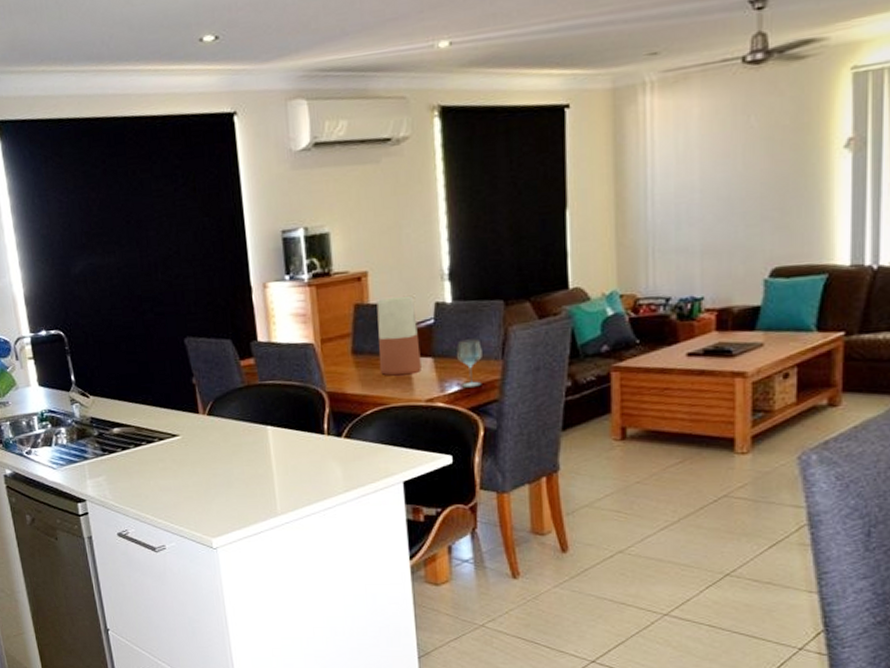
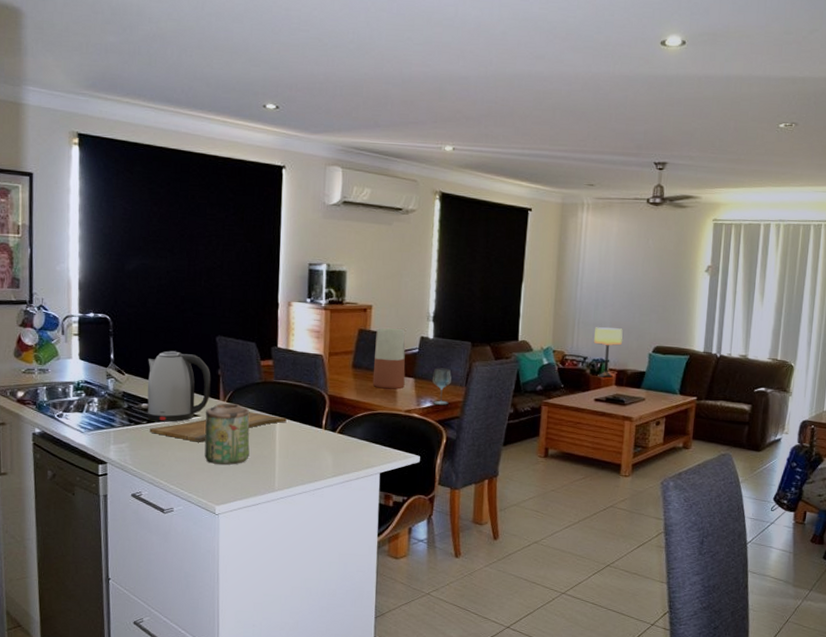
kettle: none [112,362,188,448] -> present [147,351,211,422]
cutting board: none [126,424,281,467] -> present [150,412,287,442]
canister: none [184,415,242,490] -> present [204,402,250,465]
table lamp: none [677,250,721,324] -> present [593,326,623,379]

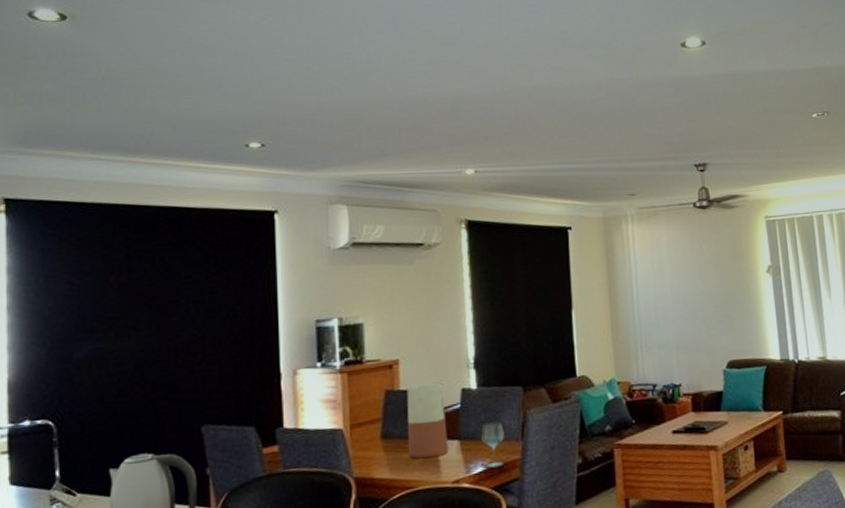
table lamp: present [593,326,623,379] -> none [660,346,692,406]

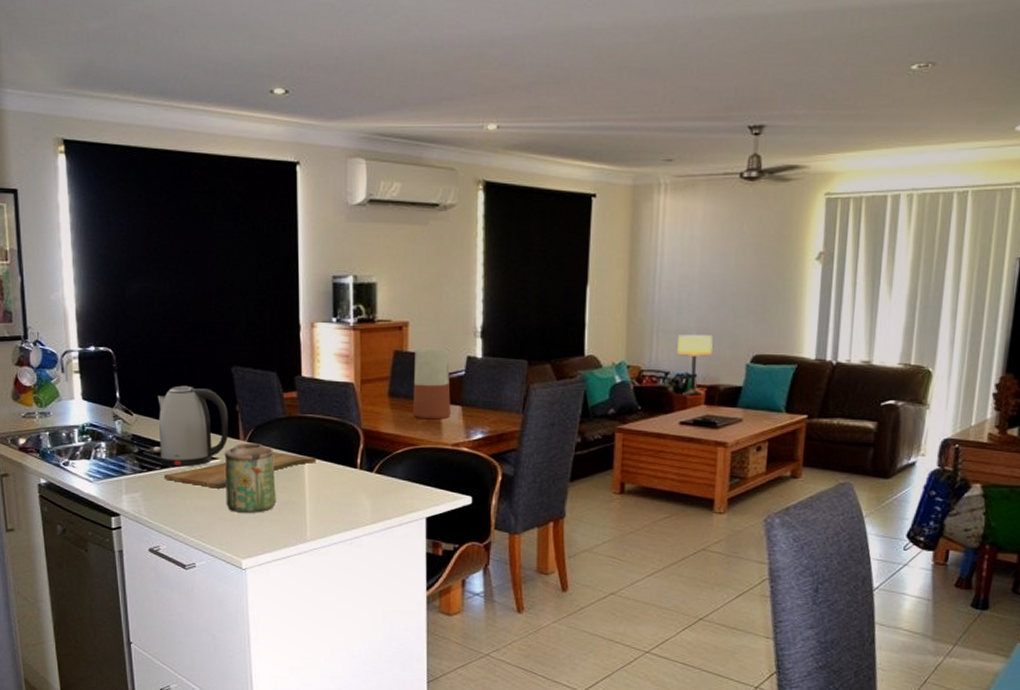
wine glass: present [480,421,506,468] -> none [482,392,507,436]
table lamp: none [660,346,692,406] -> present [676,334,713,397]

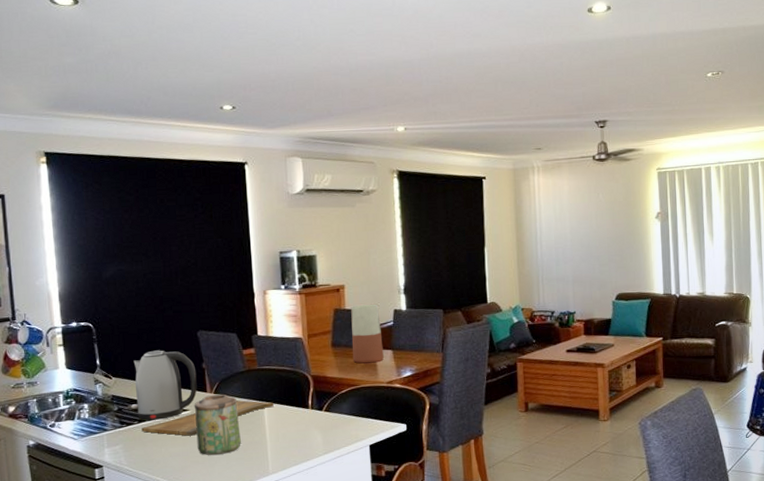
table lamp: present [676,334,713,397] -> none [558,280,586,330]

